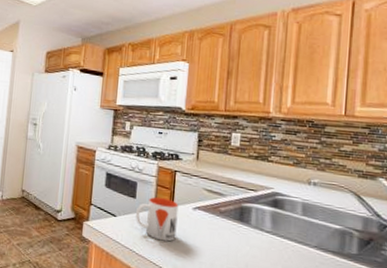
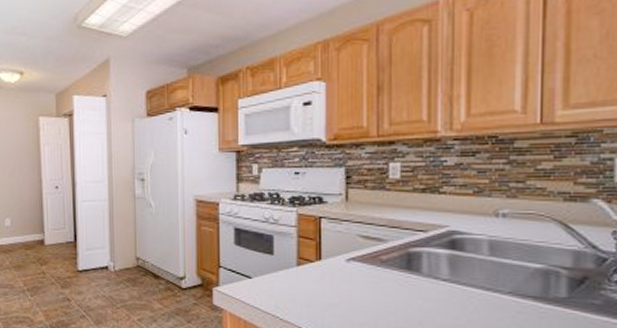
mug: present [136,197,179,242] -> none [276,251,328,302]

